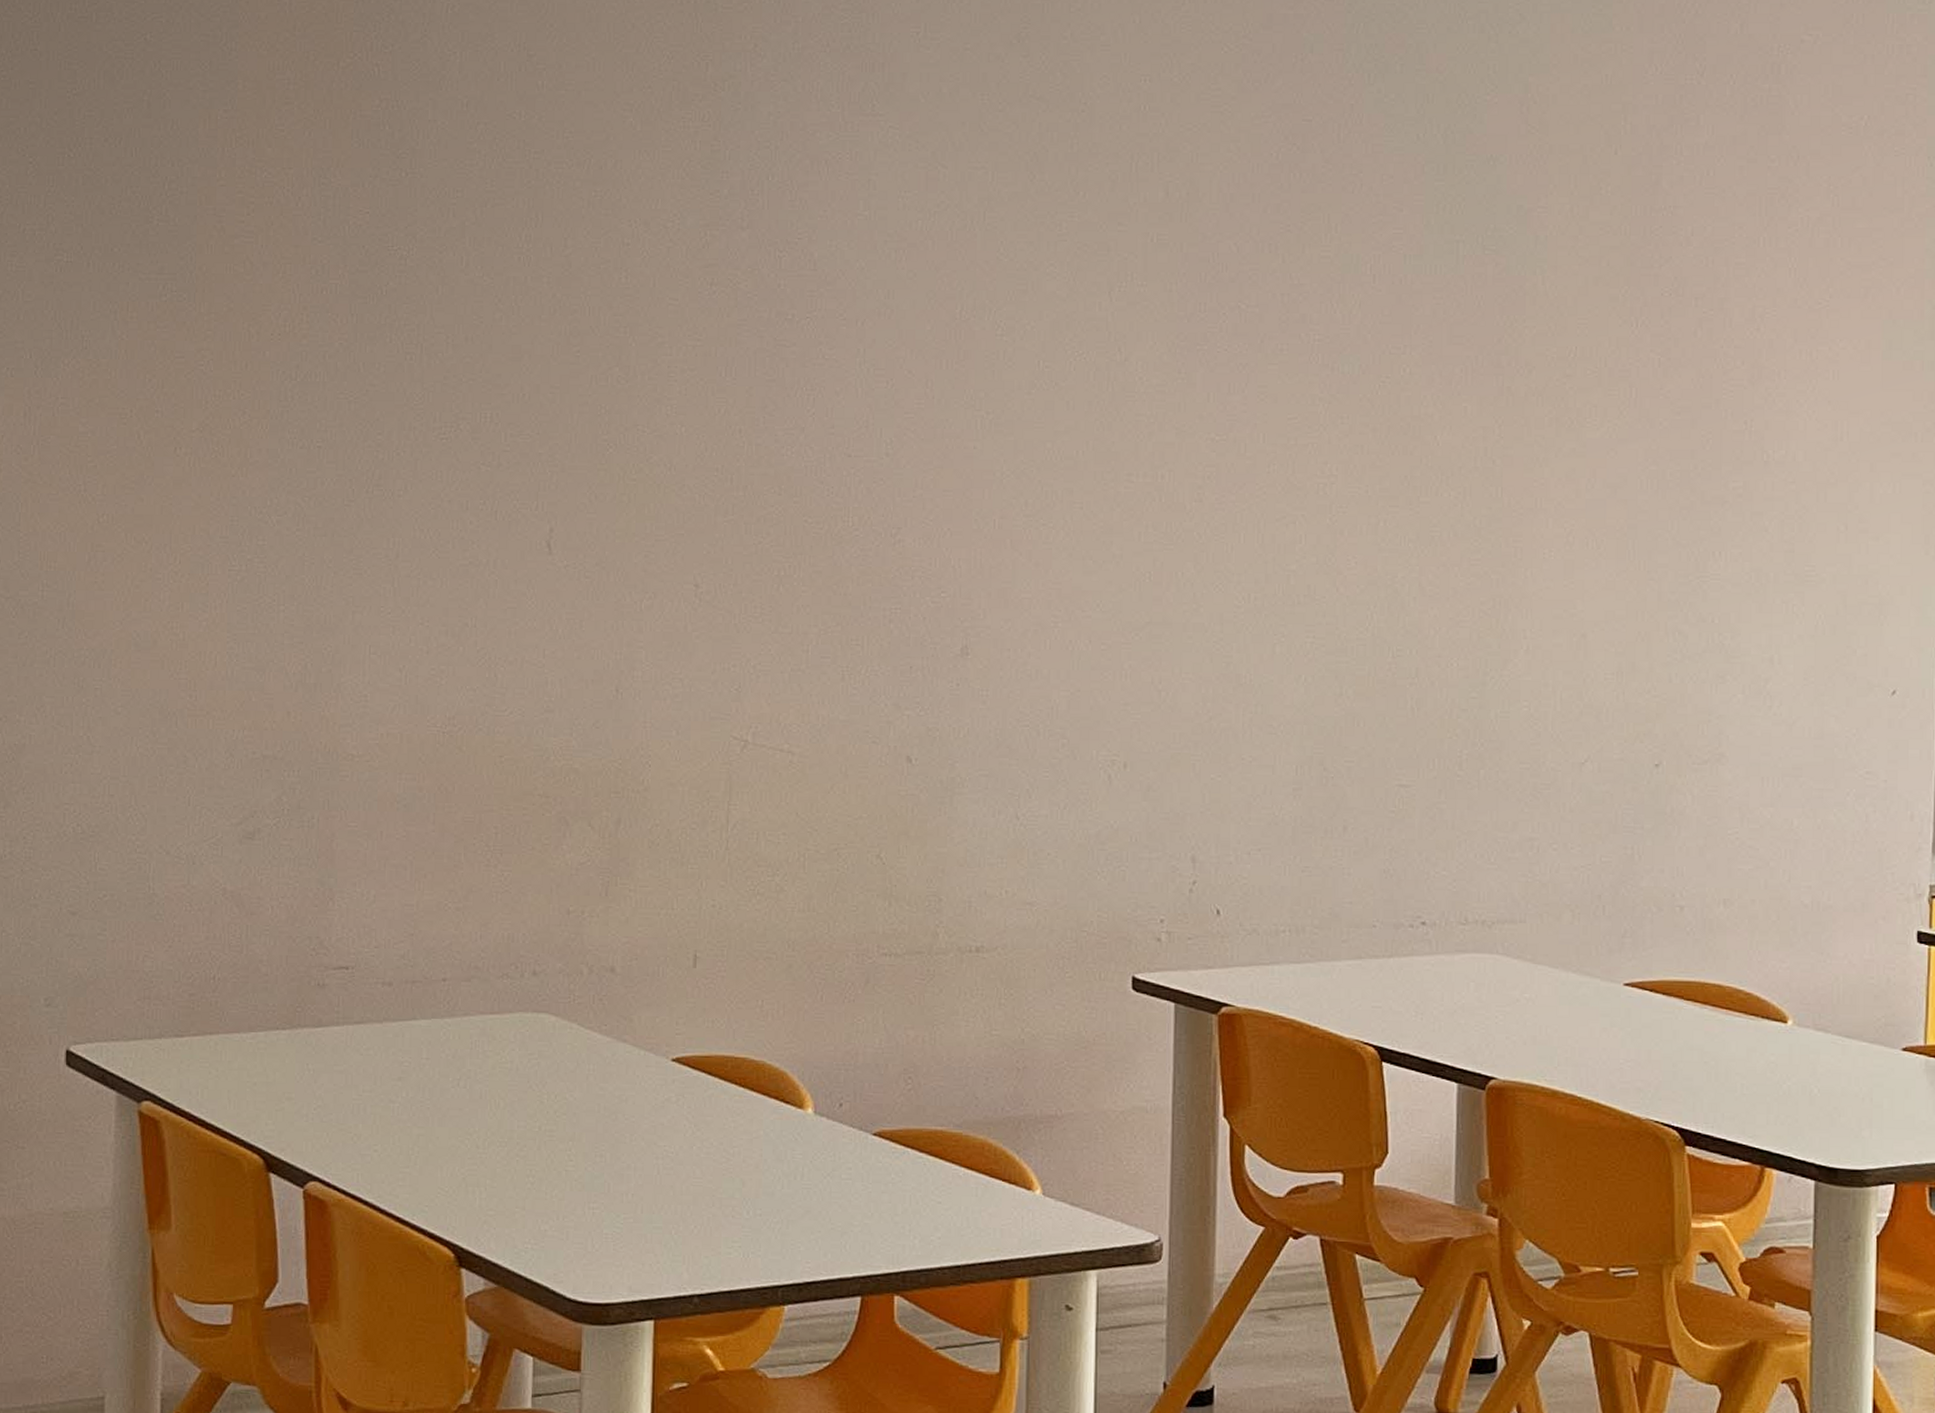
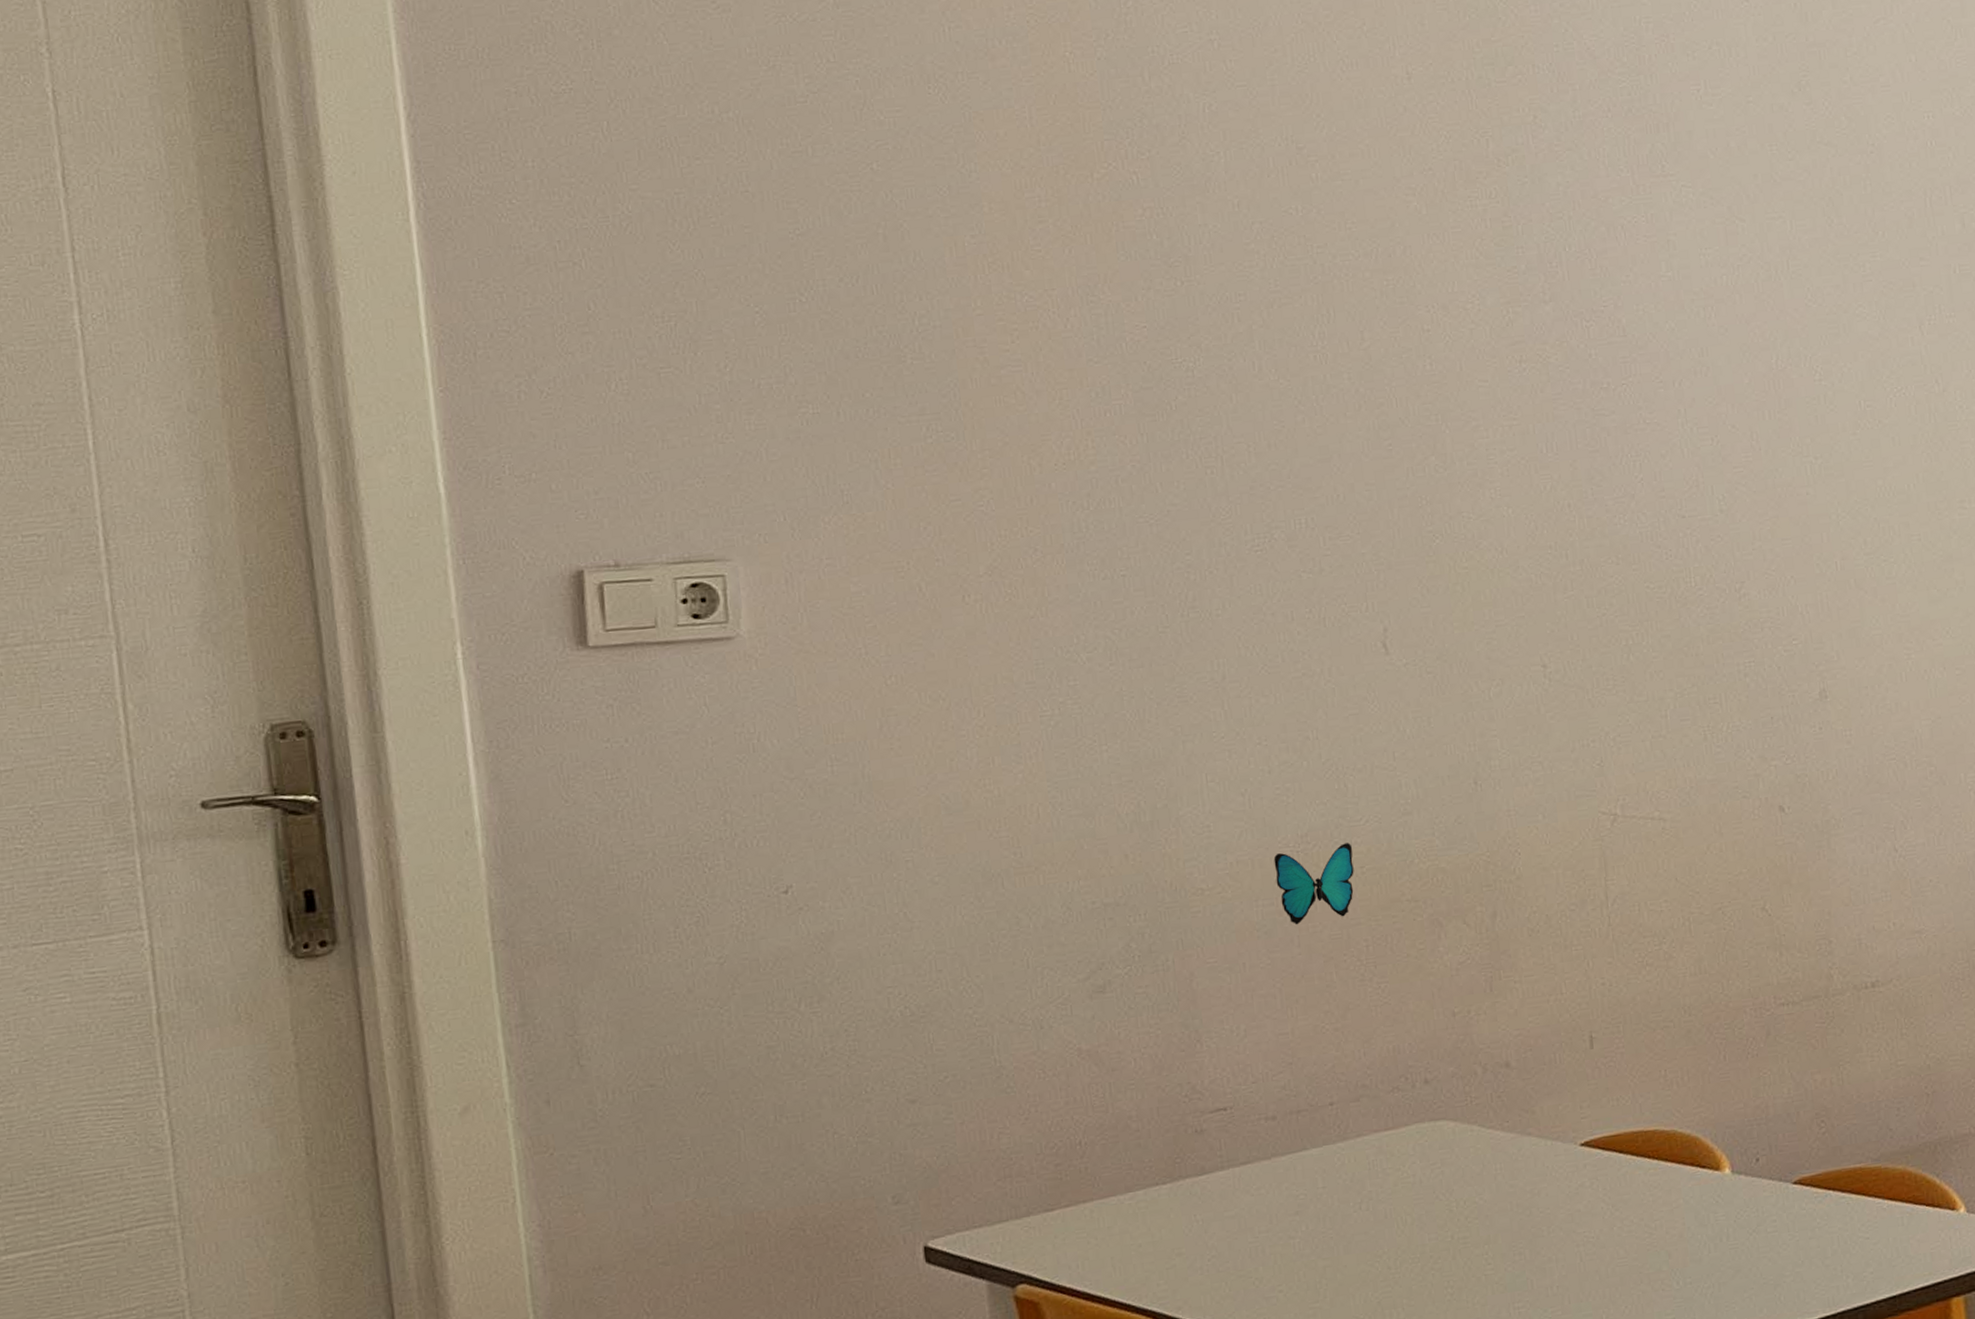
decorative butterfly: none [420,731,495,803] -> present [1273,843,1354,925]

